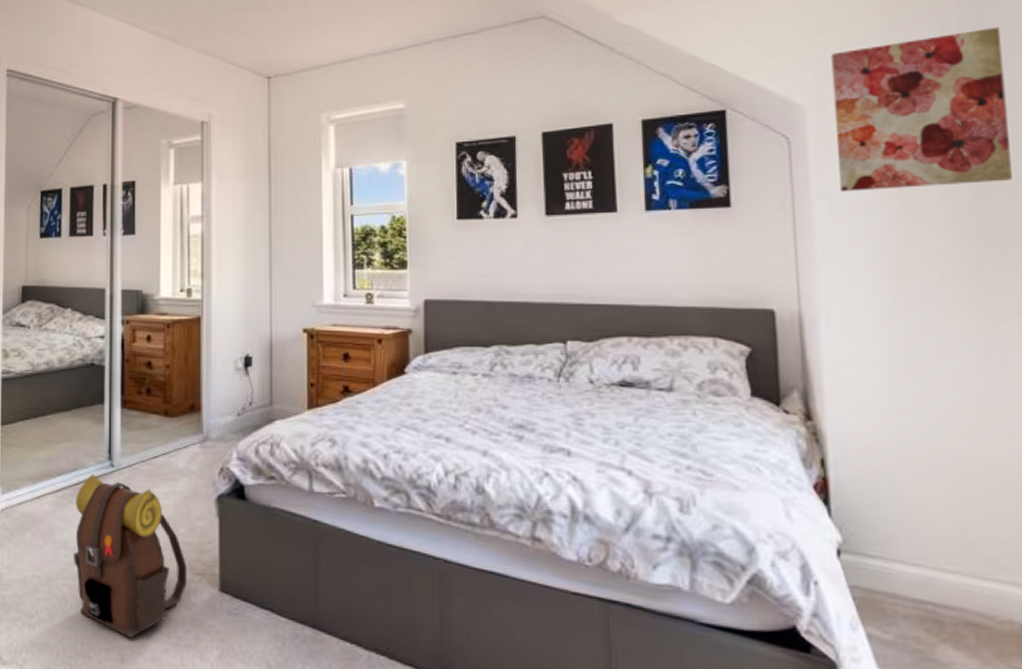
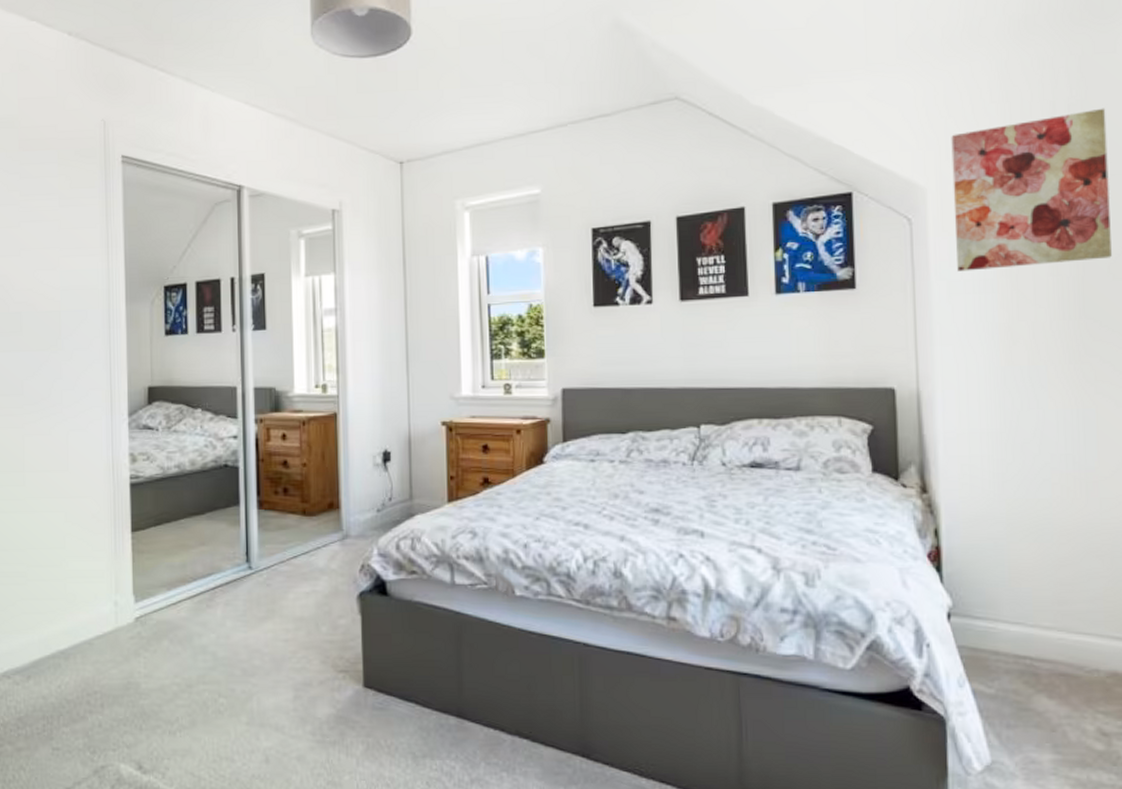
backpack: present [73,474,187,638] -> none [212,577,330,738]

